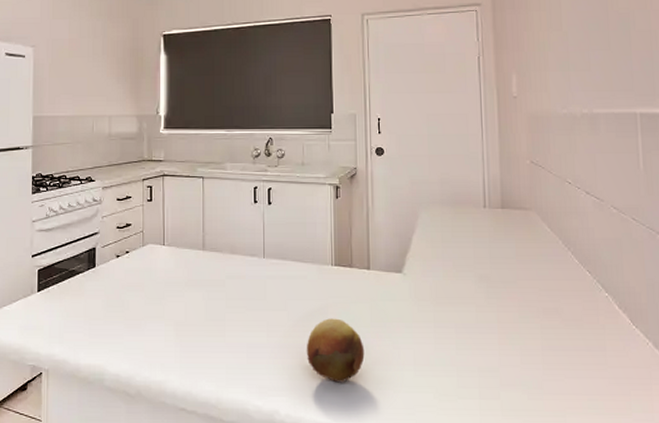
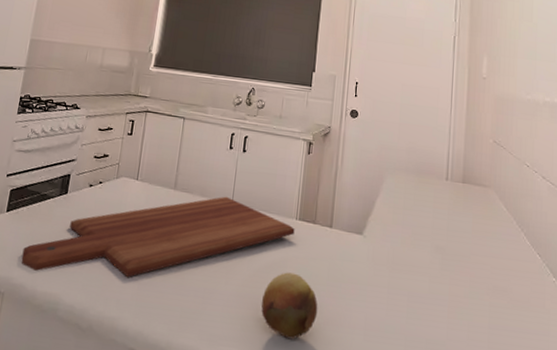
cutting board: none [60,251,332,345] -> present [21,196,295,277]

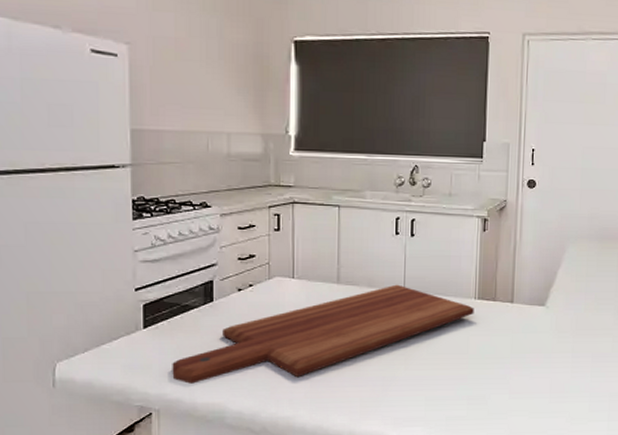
fruit: present [261,272,318,340] -> none [444,351,503,412]

